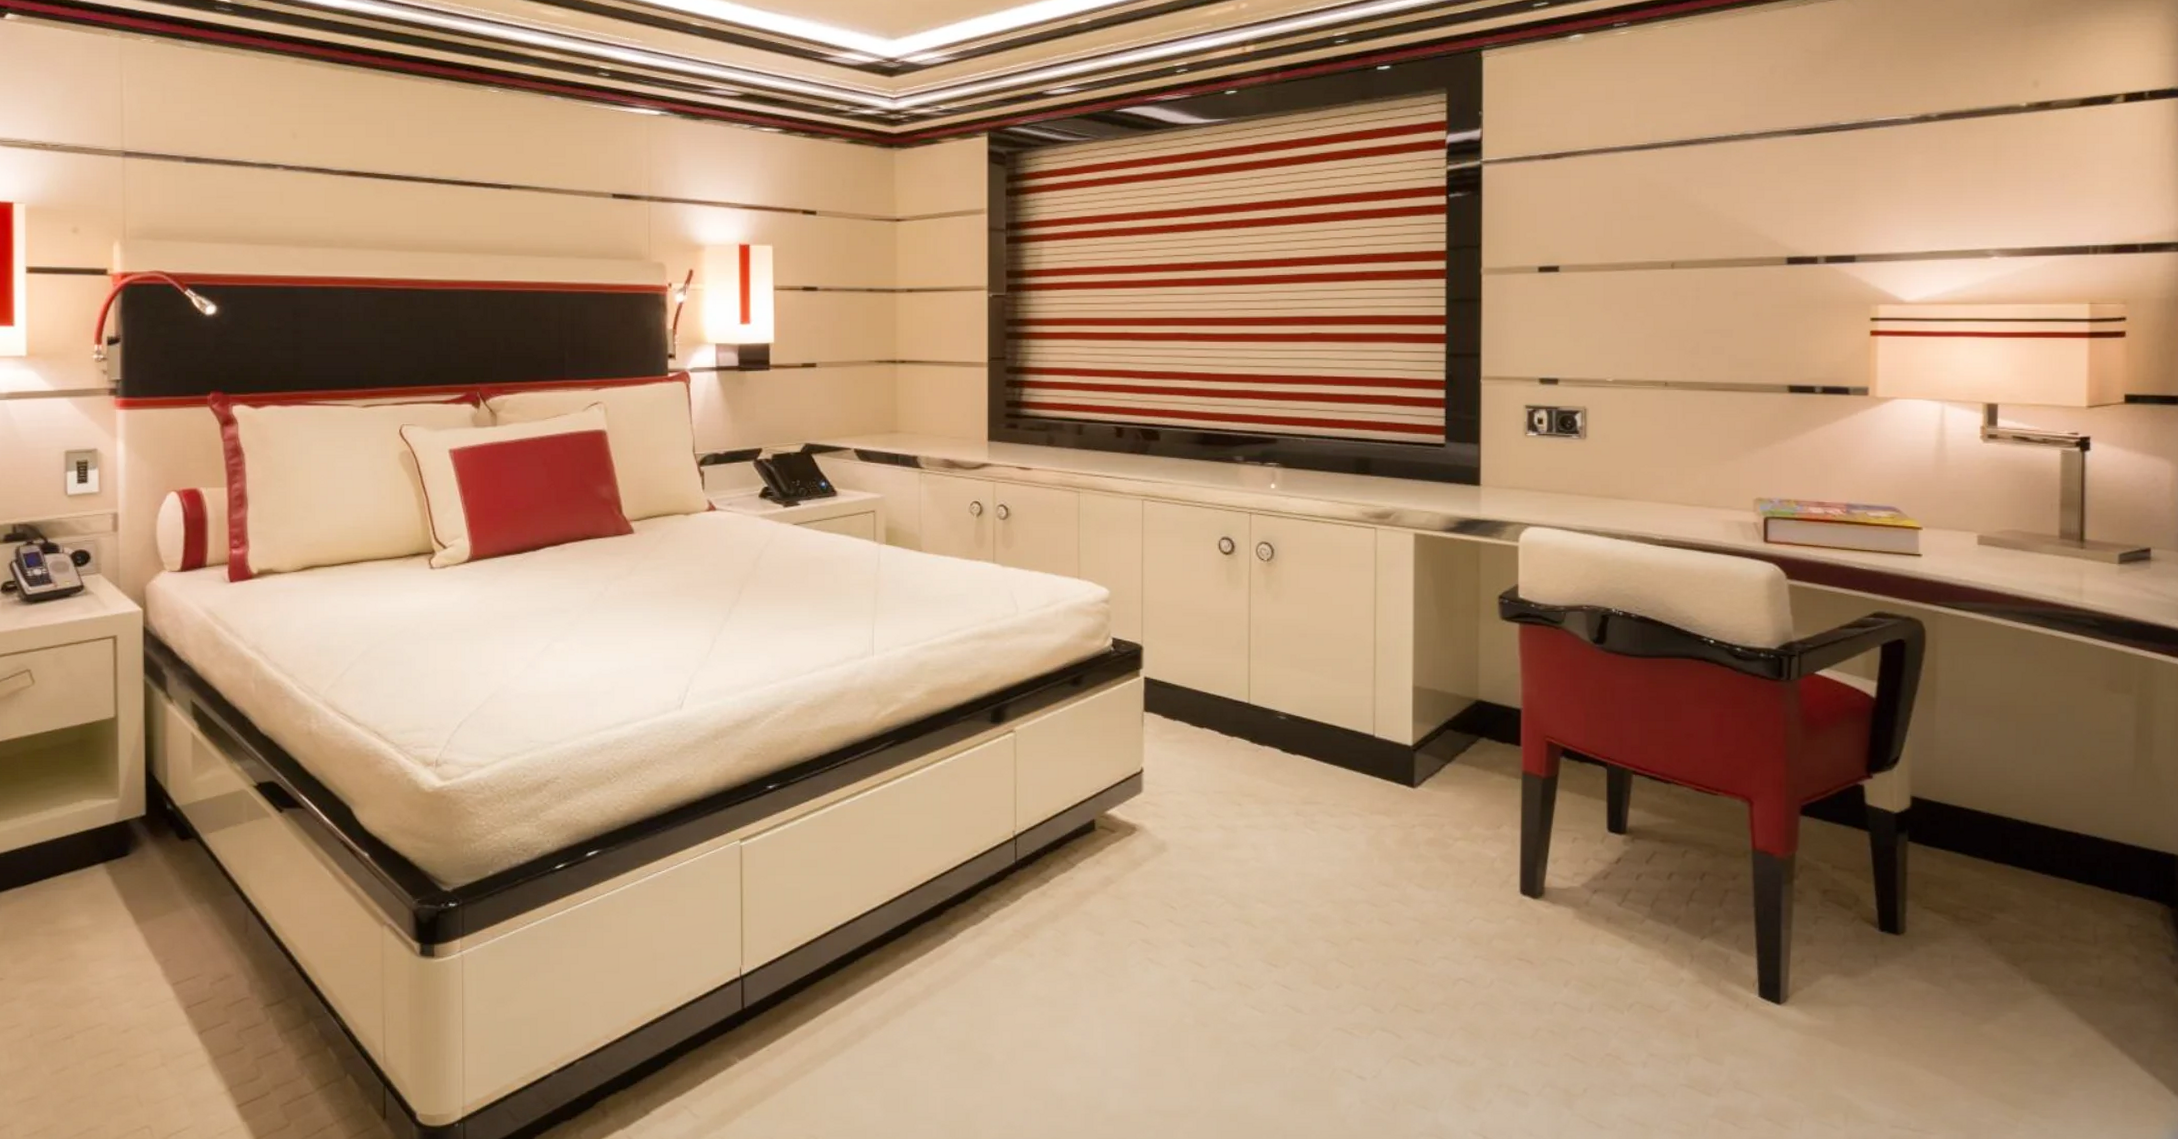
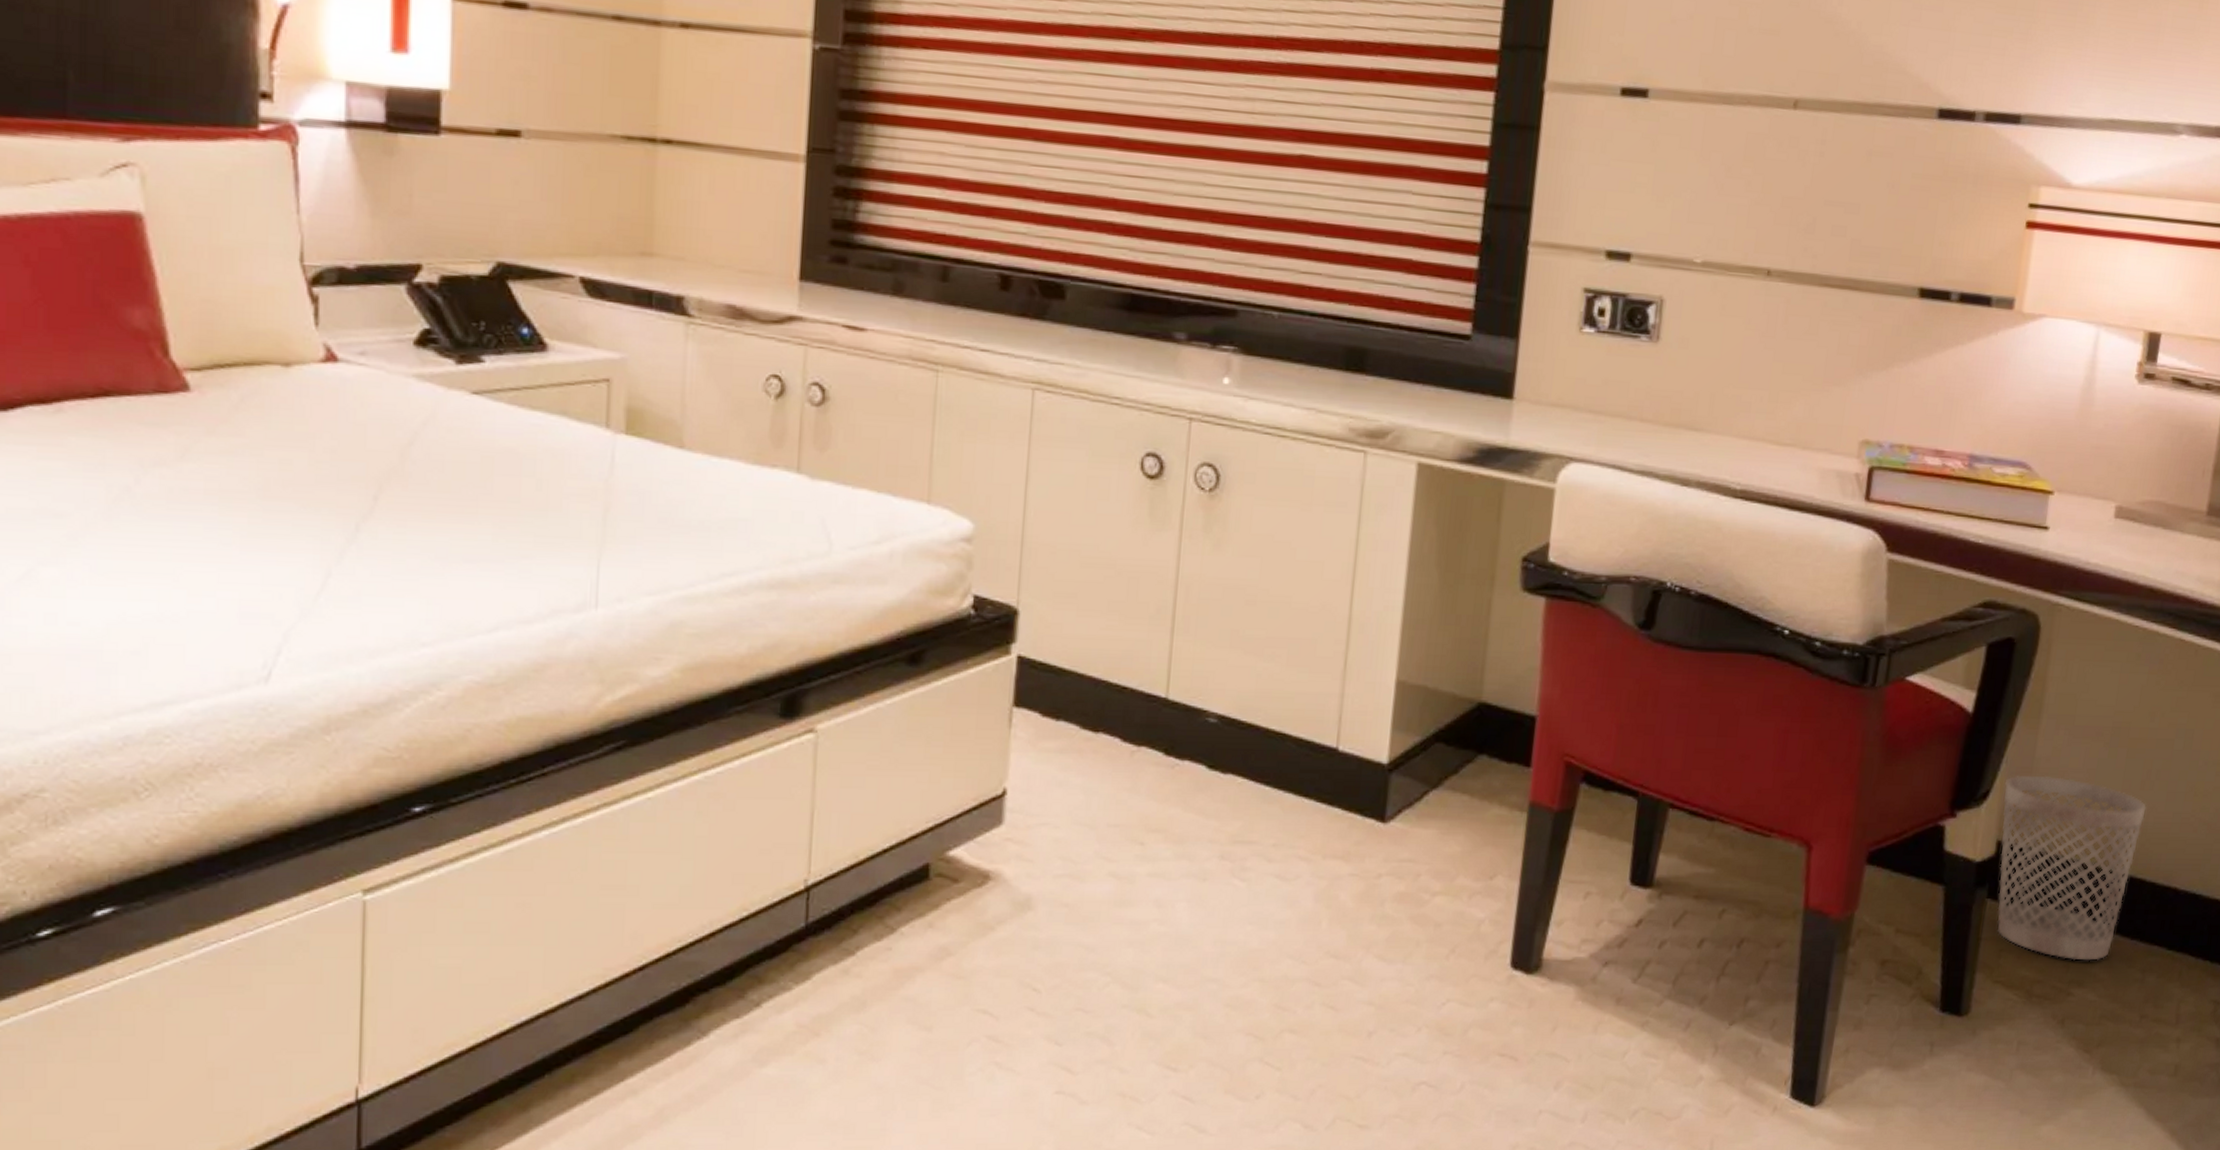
wastebasket: none [1911,744,2040,891] -> present [1997,775,2146,961]

